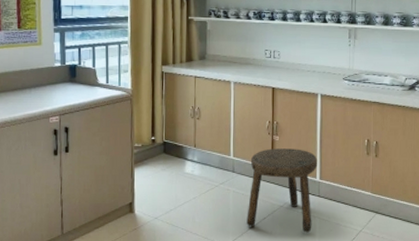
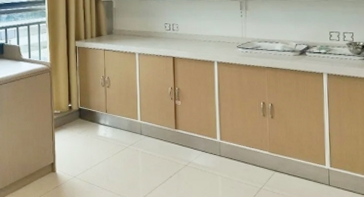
stool: present [246,148,318,233] -> none [155,112,218,190]

